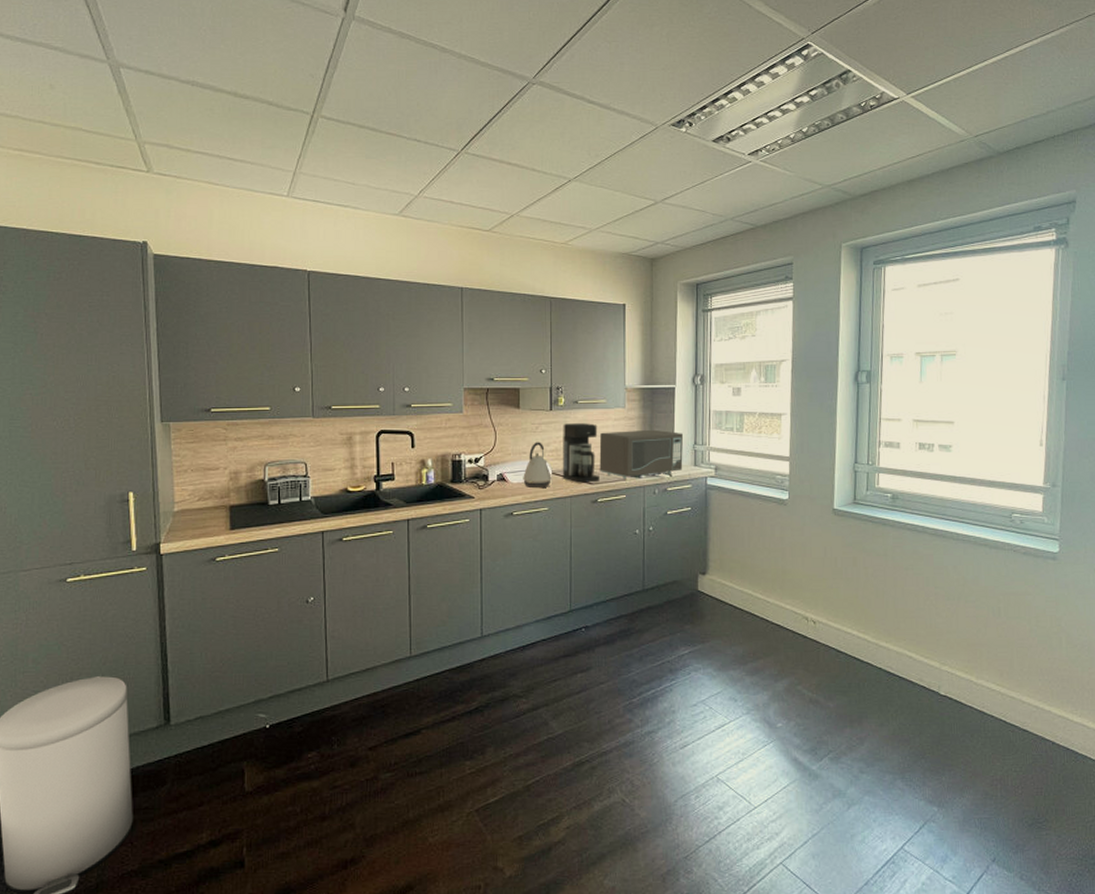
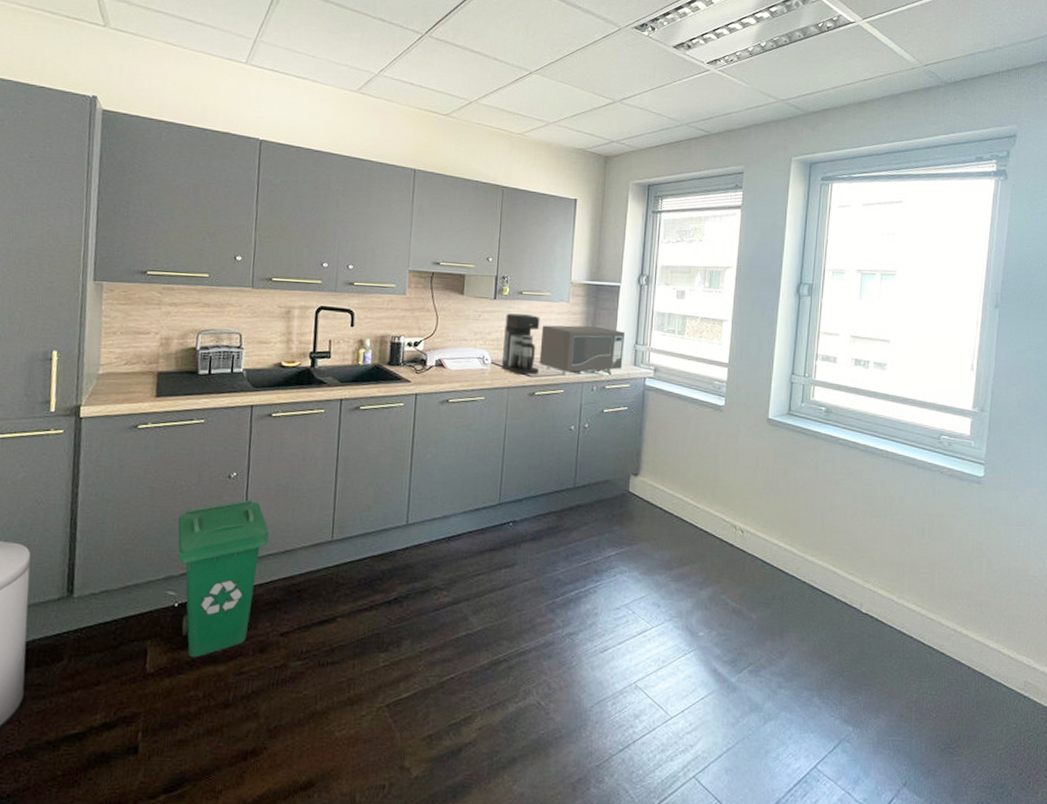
recycling bin: none [262,622,350,776] -> present [177,499,269,658]
kettle: present [523,442,552,489] -> none [461,330,491,378]

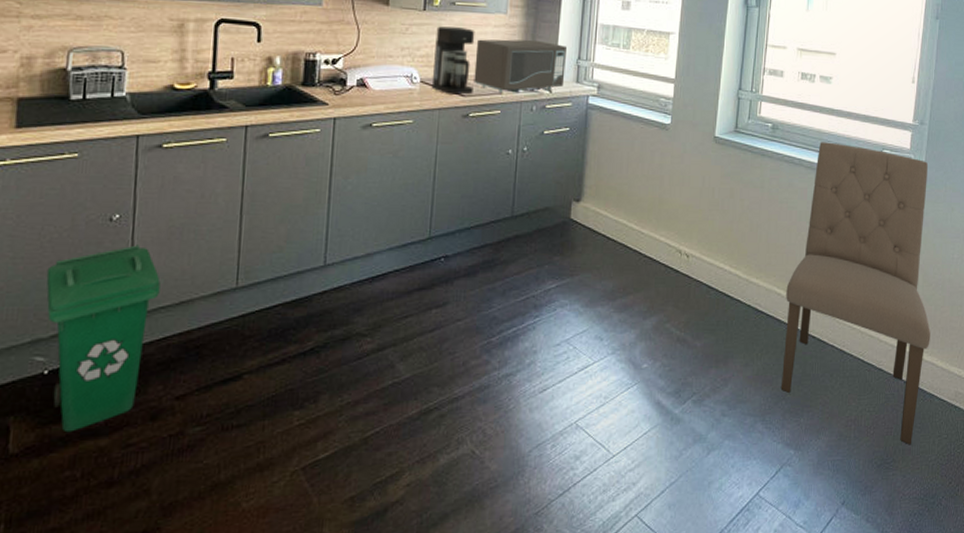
dining chair: none [839,426,996,732] -> present [781,142,930,445]

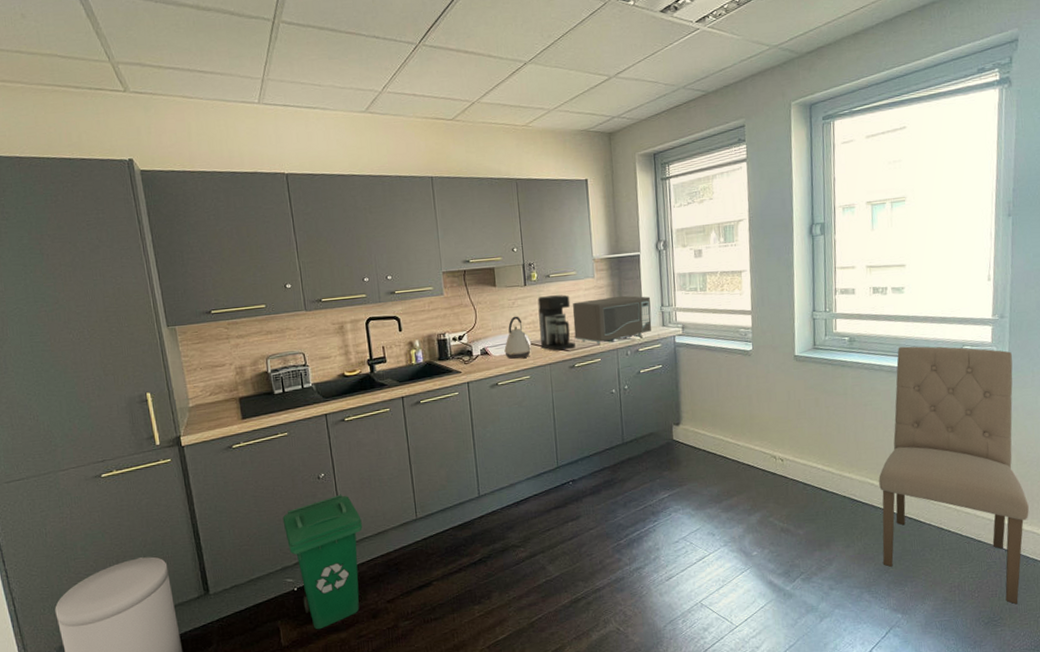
kettle: none [386,45,420,98] -> present [504,316,531,360]

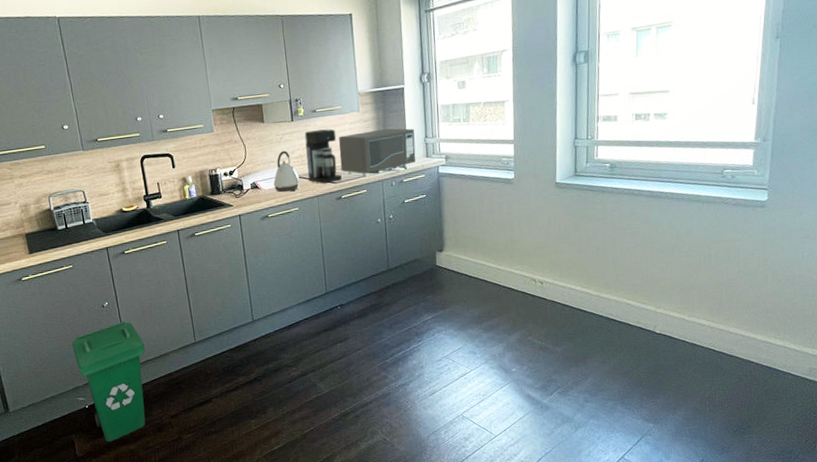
dining chair: present [879,346,1029,605] -> none [635,170,782,414]

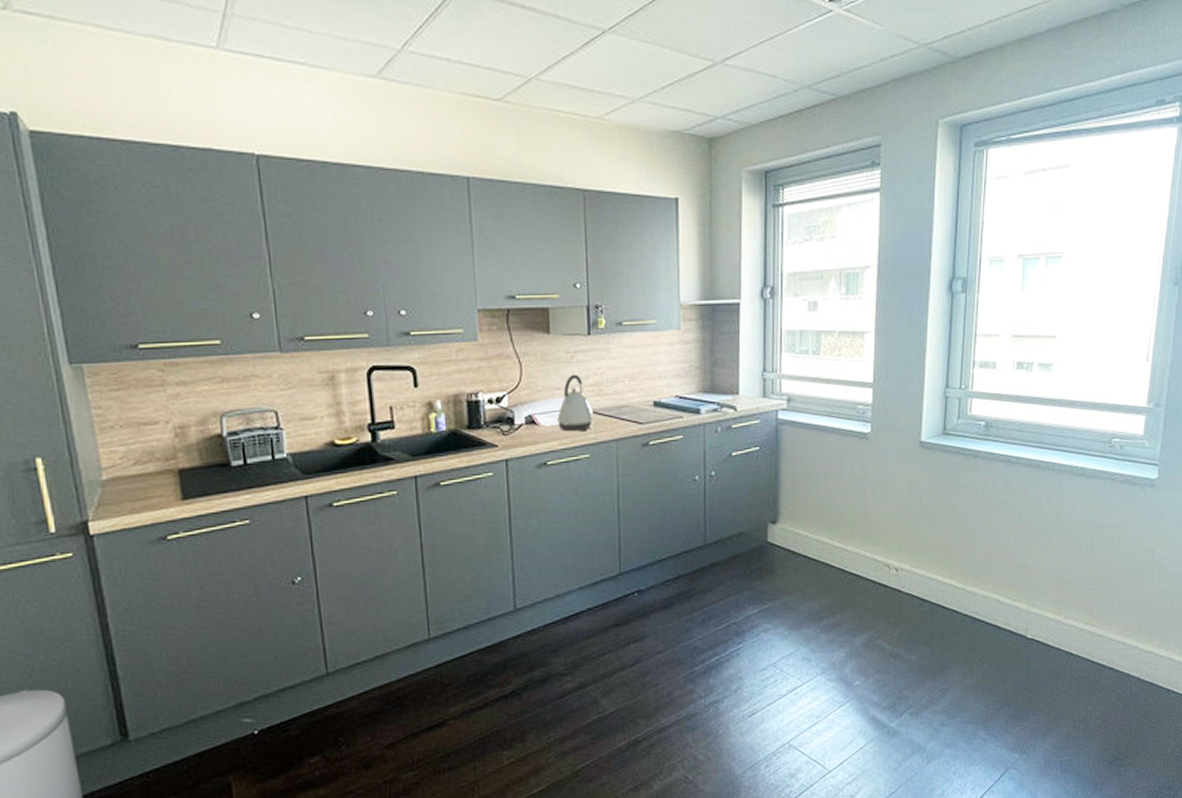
recycling bin: present [71,321,146,442] -> none [239,605,354,786]
coffee maker: present [304,128,342,185] -> none [604,349,651,425]
microwave: present [338,128,416,177] -> none [649,355,751,417]

